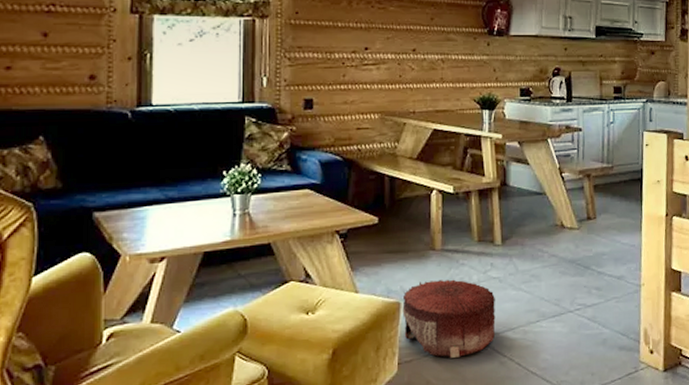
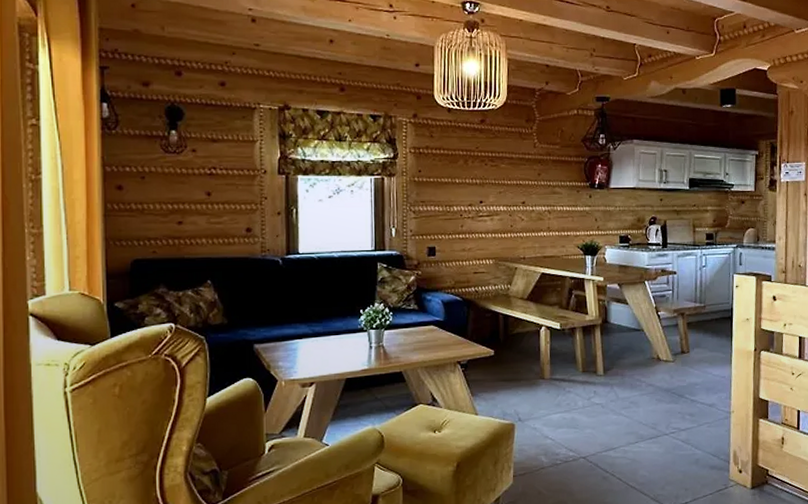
pouf: present [402,279,496,358] -> none [516,404,599,472]

